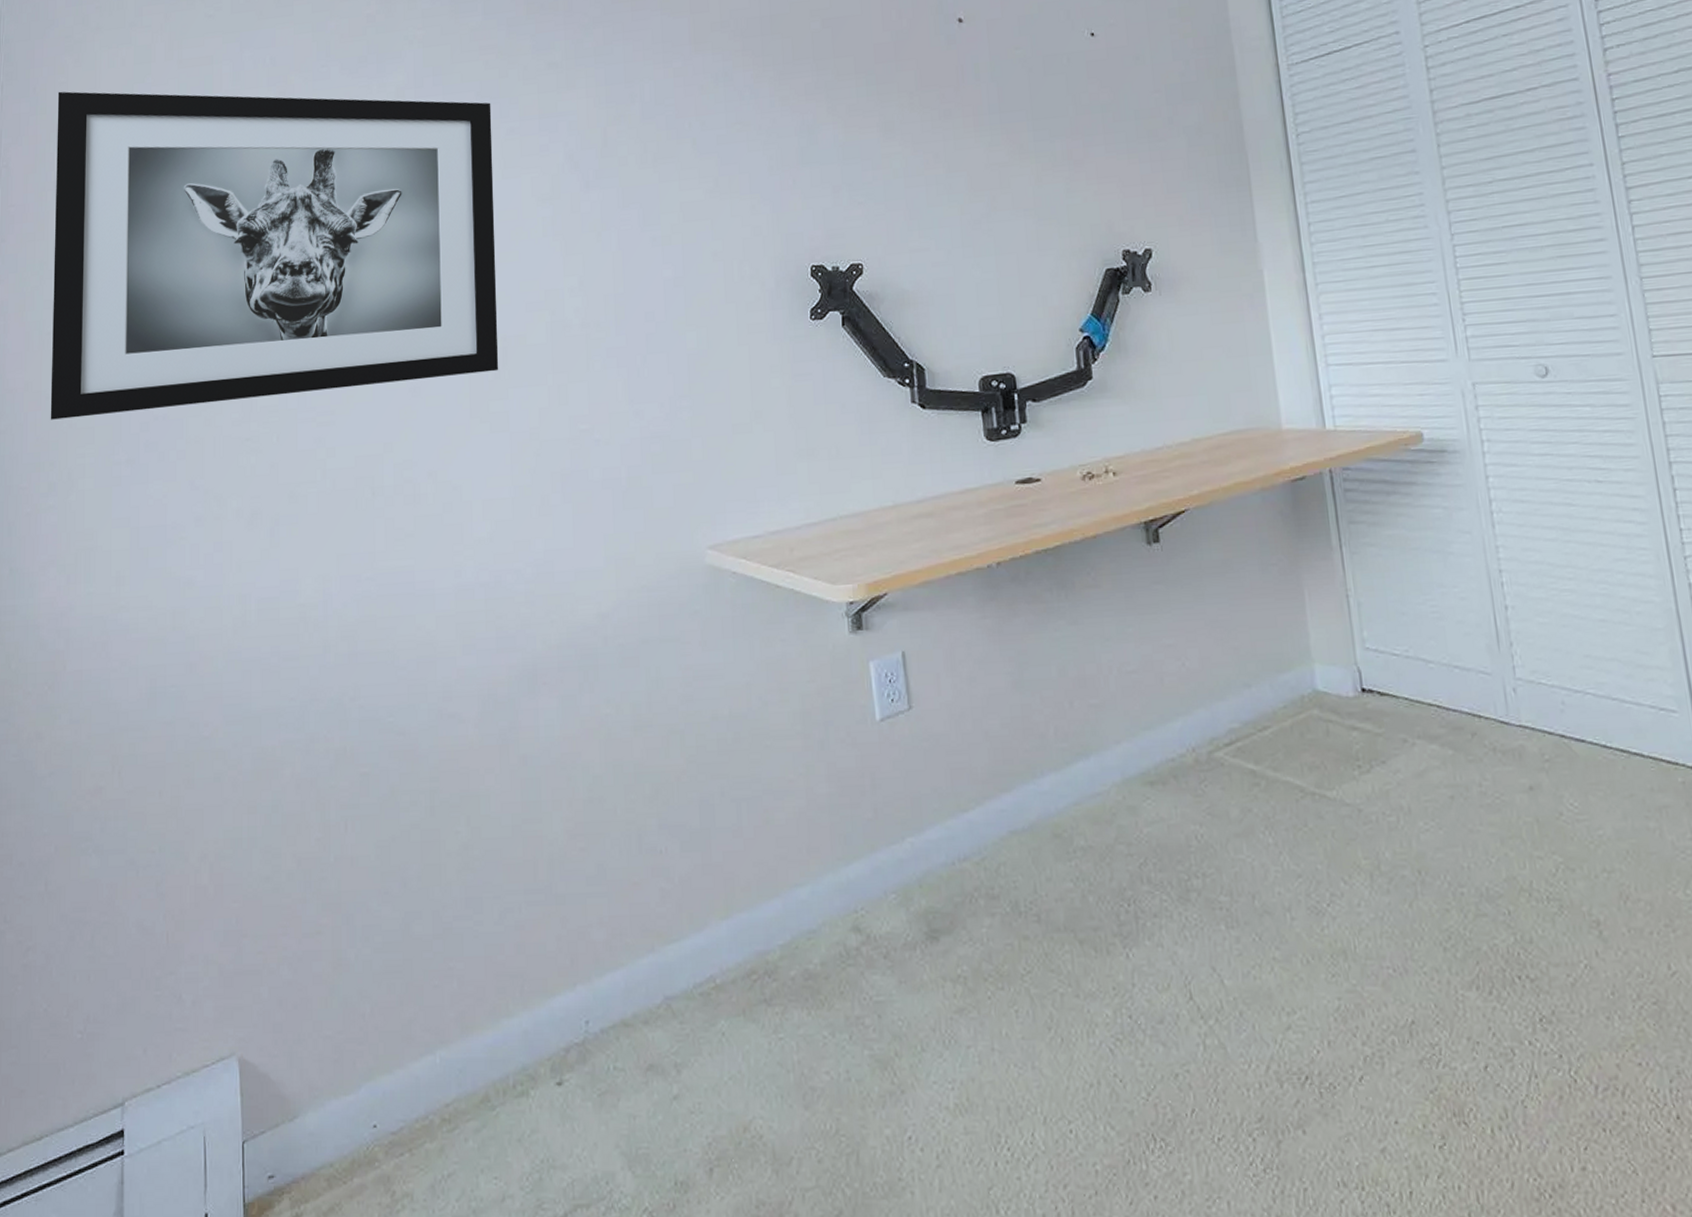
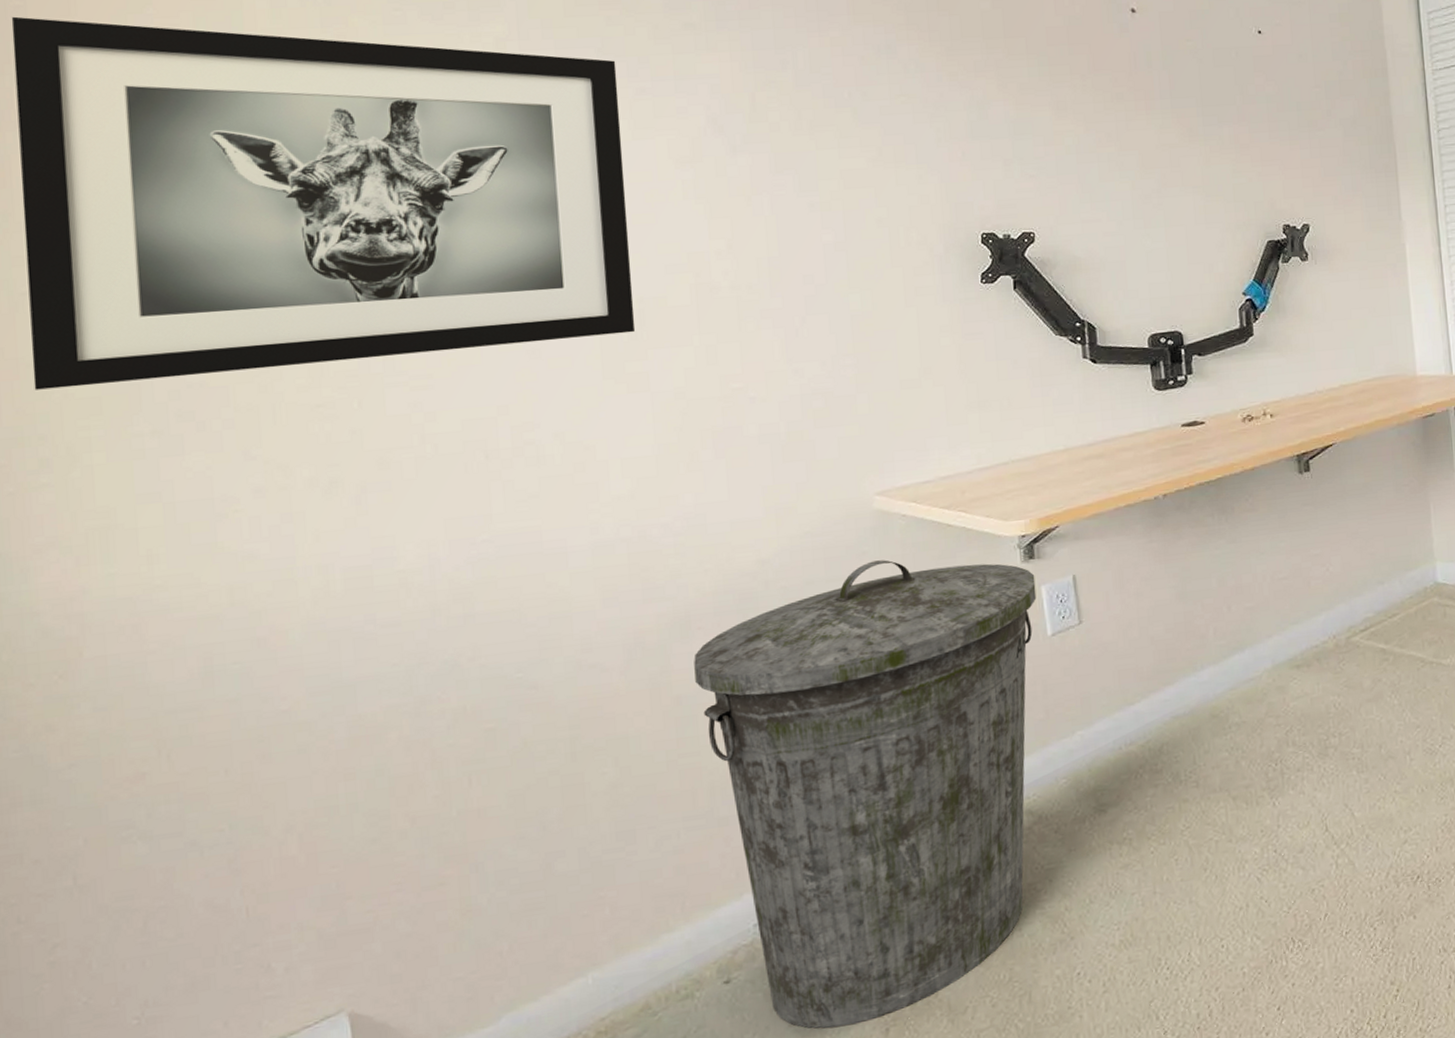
trash can: none [539,621,865,1157] -> present [693,560,1037,1029]

